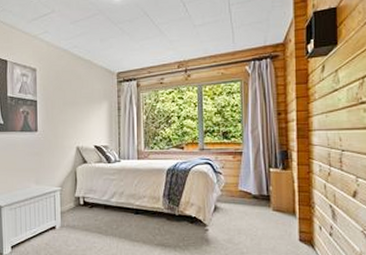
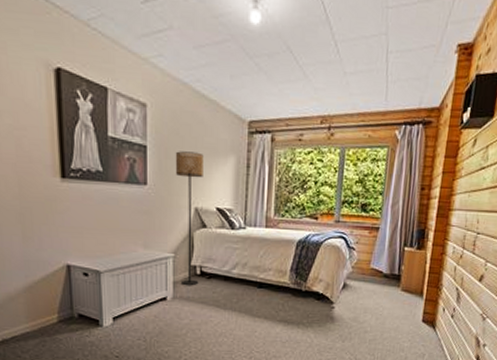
floor lamp: none [59,102,82,215] -> present [175,151,204,286]

